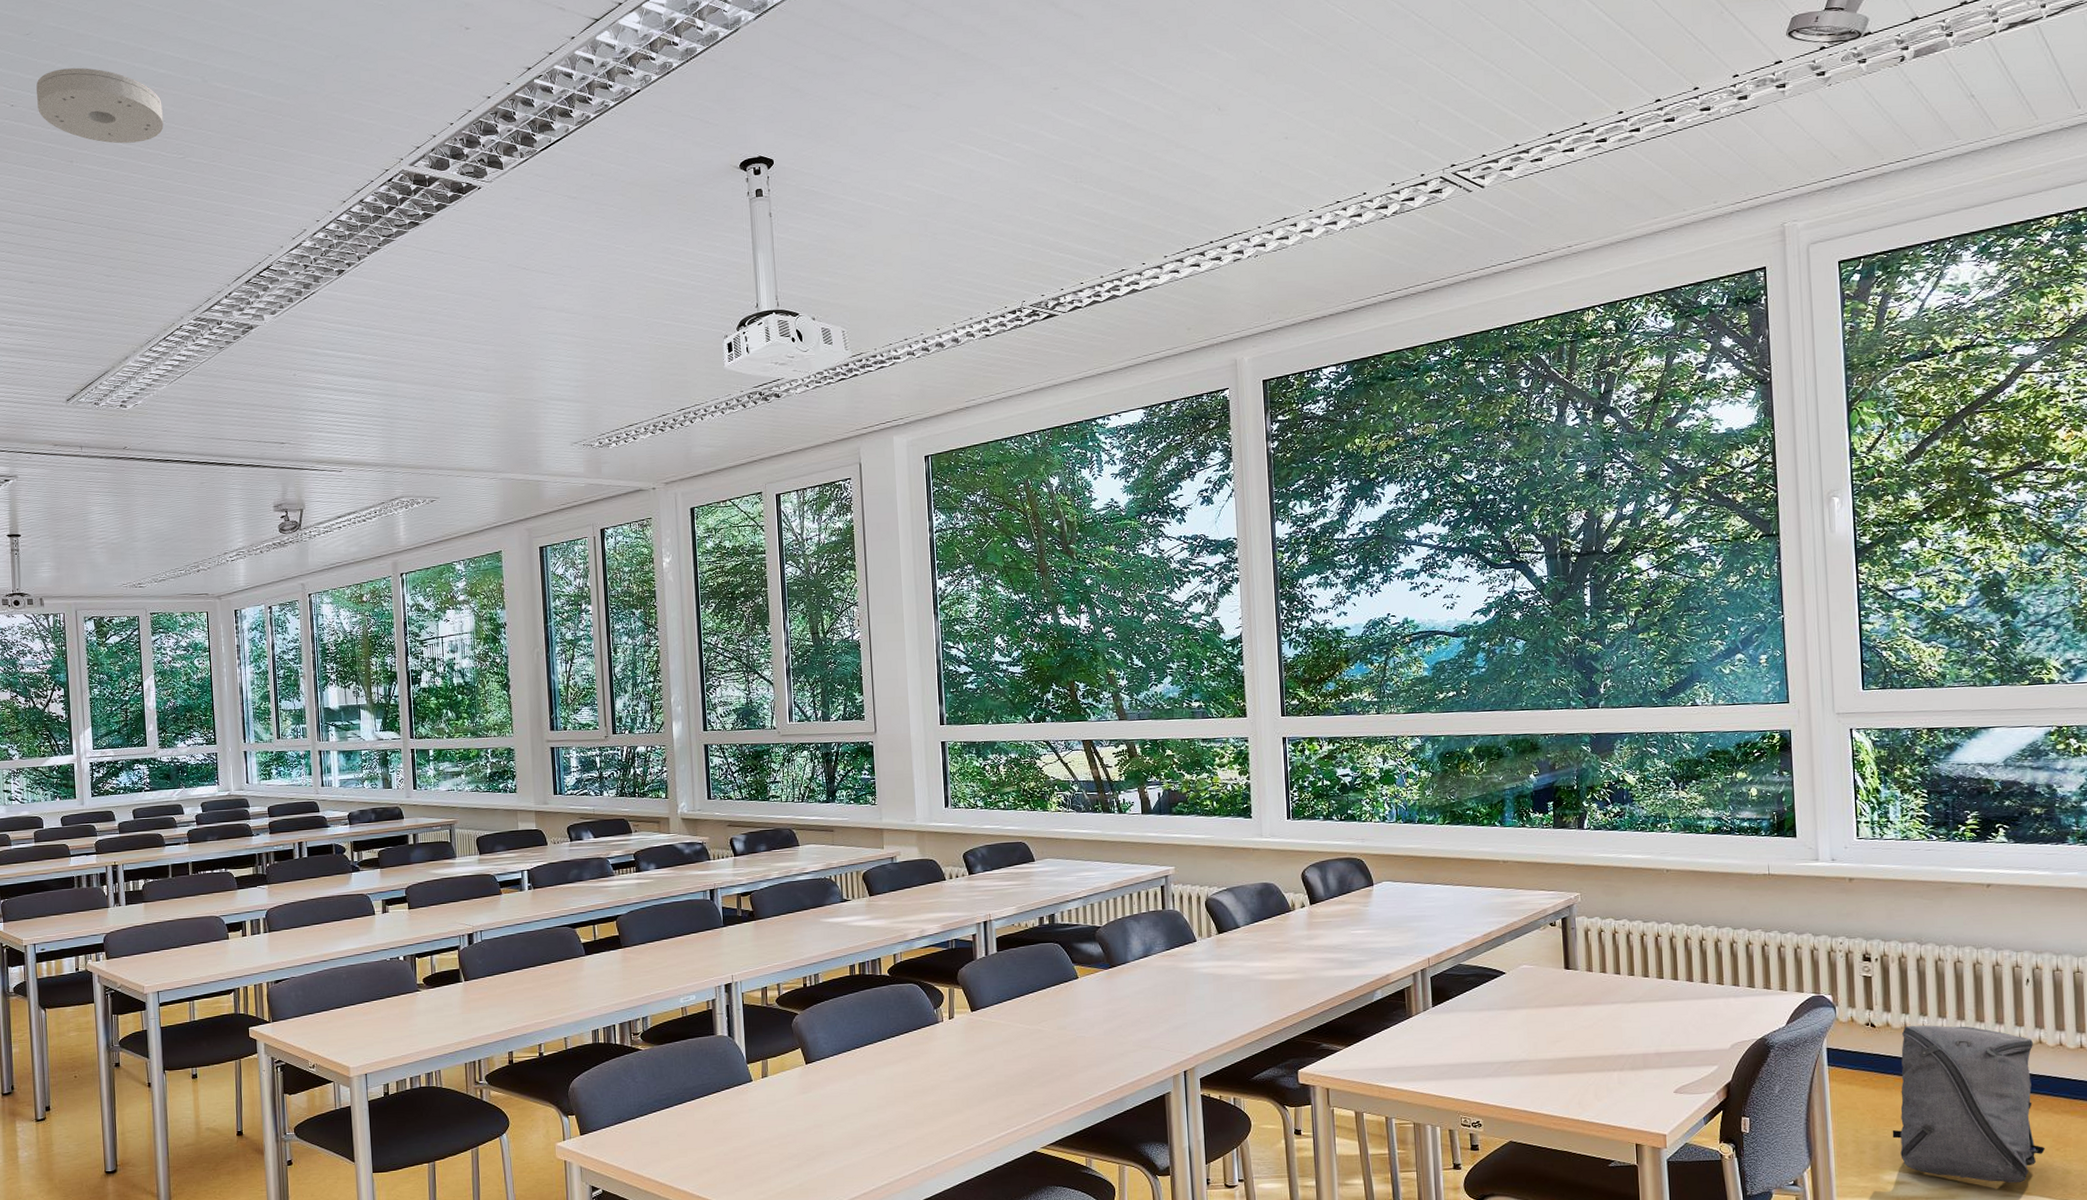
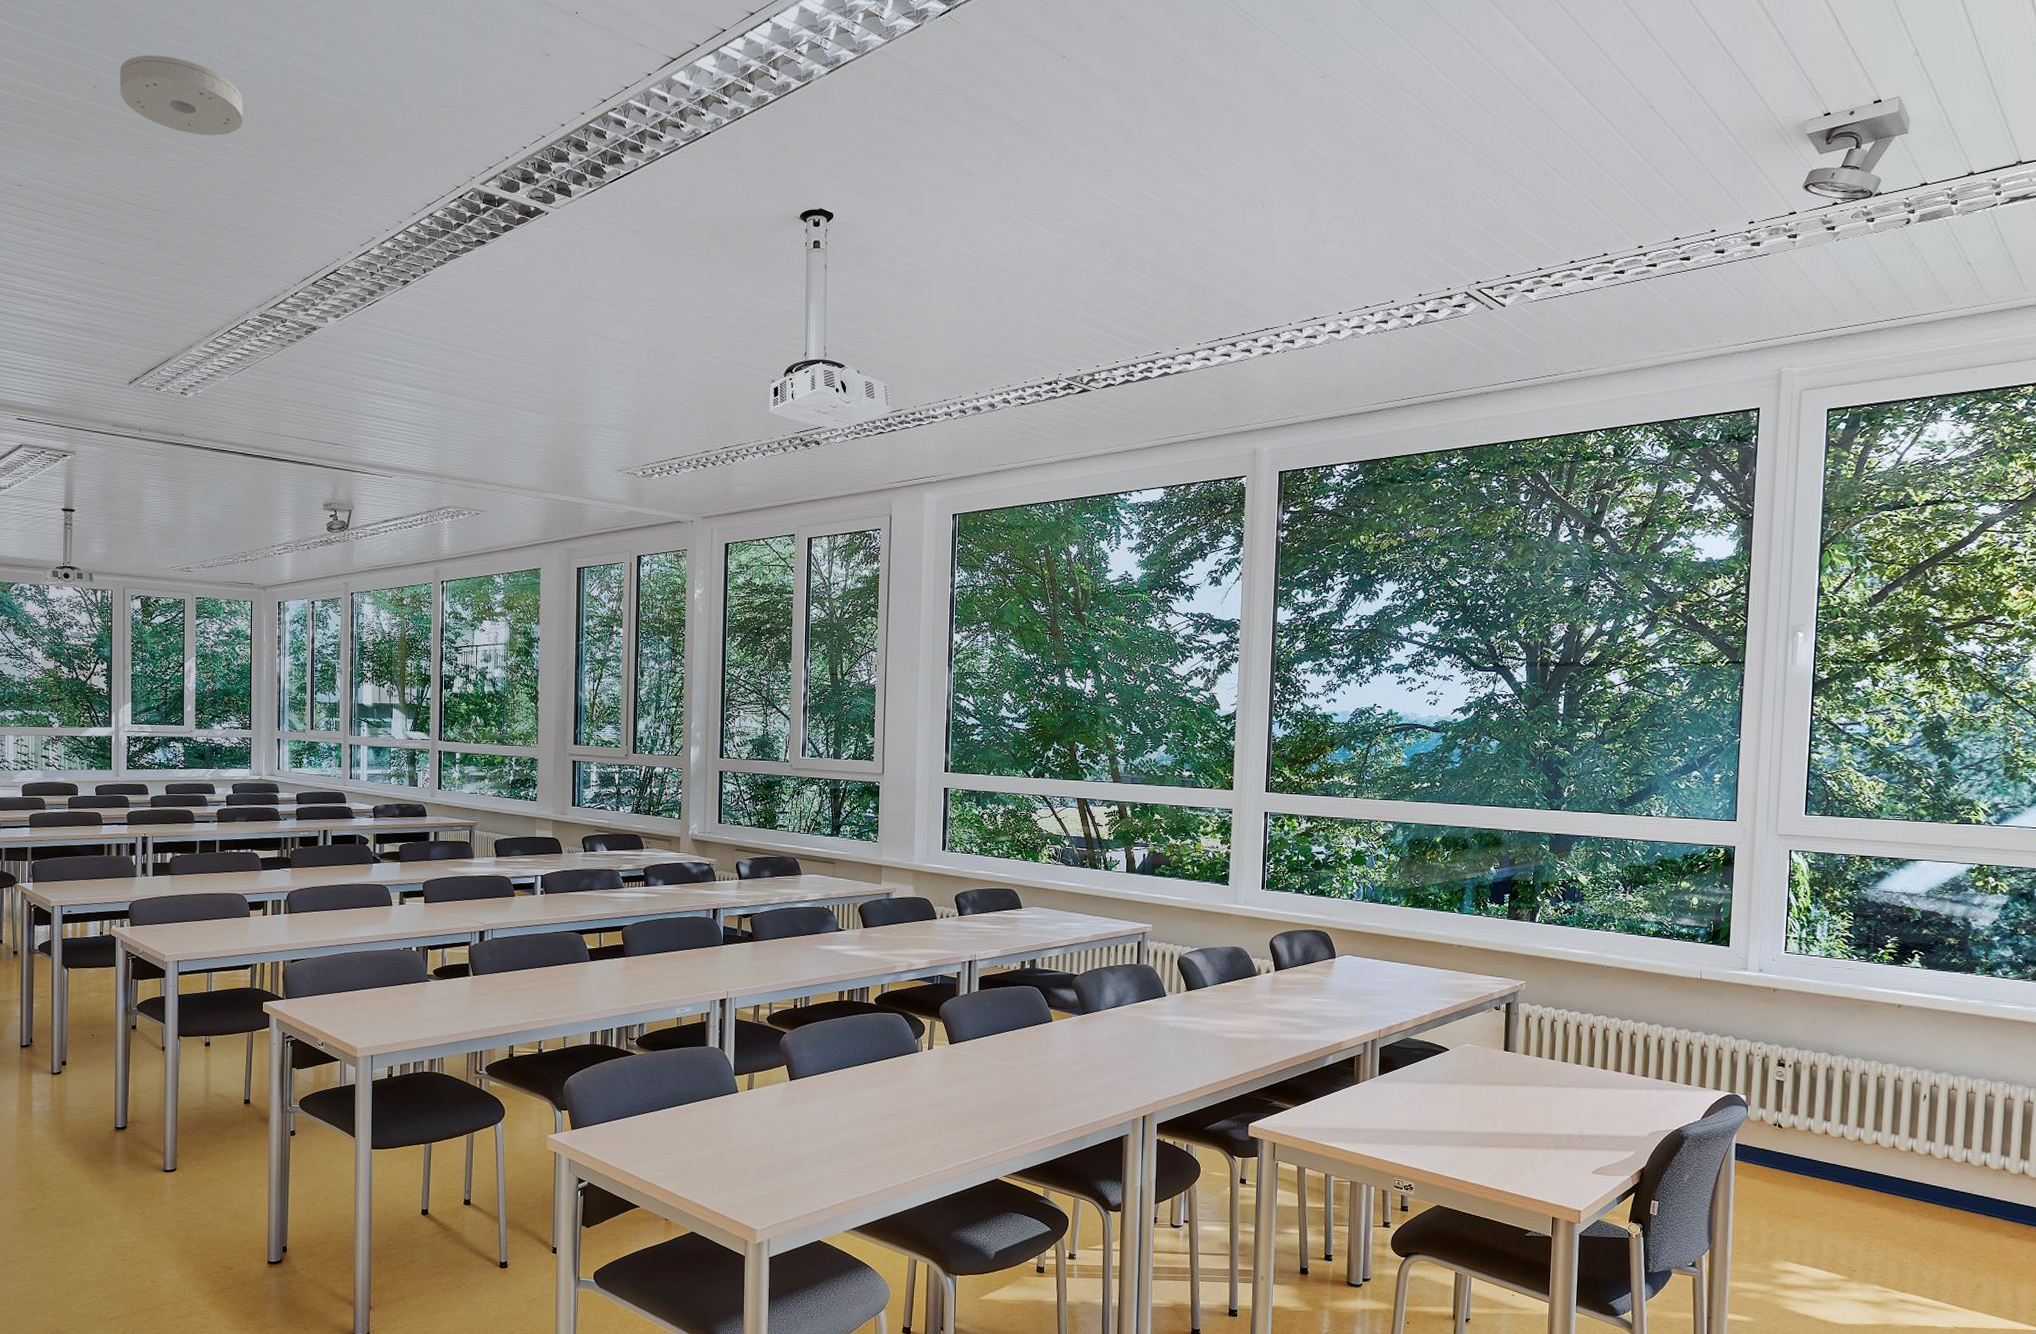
backpack: present [1892,1025,2046,1183] -> none [1786,1128,1924,1280]

